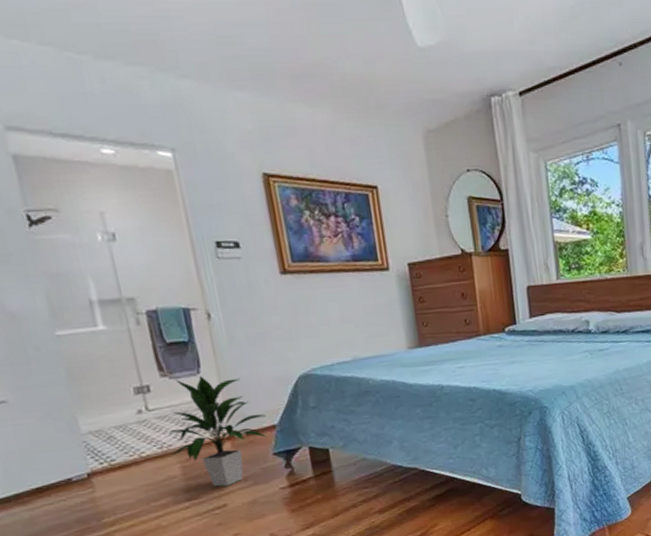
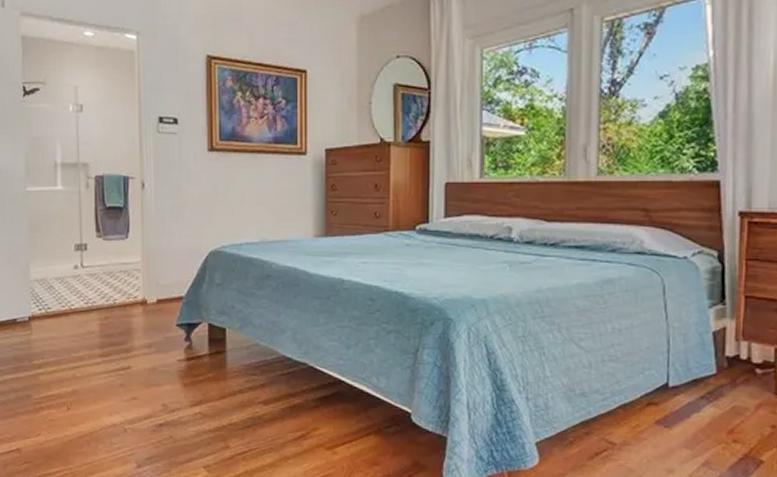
indoor plant: present [169,375,267,487] -> none [93,239,176,349]

